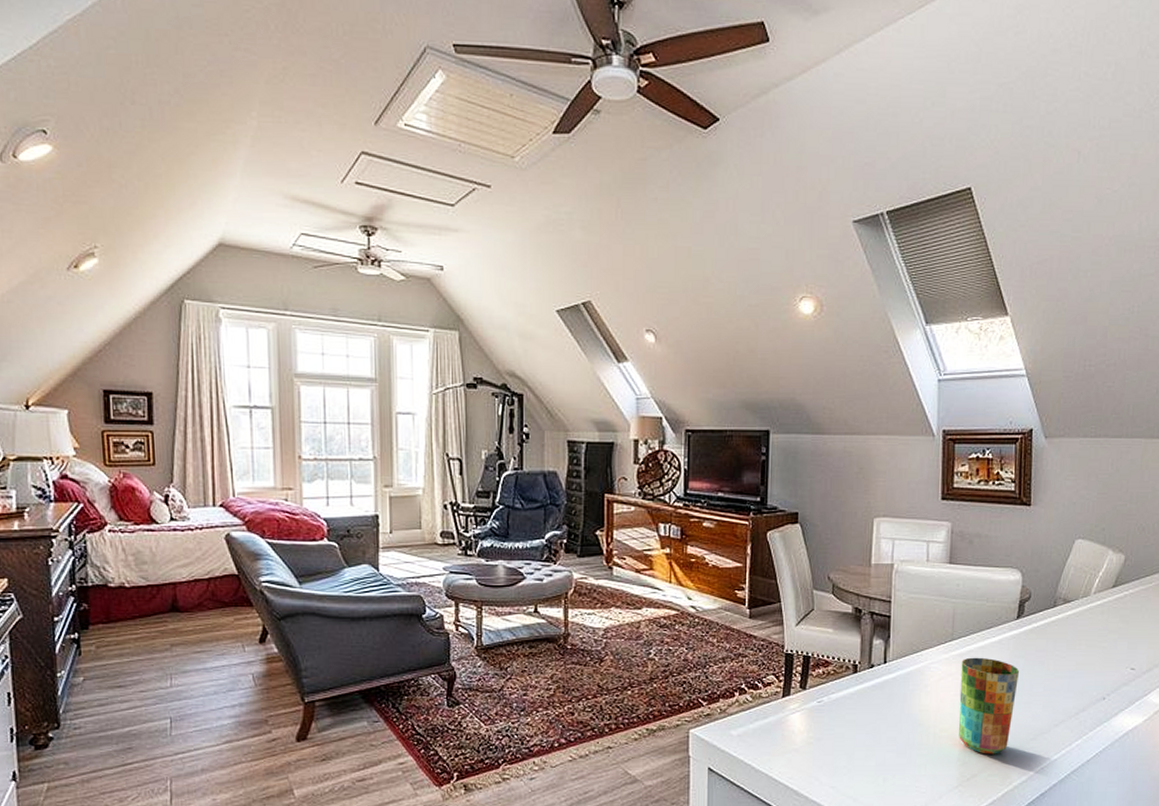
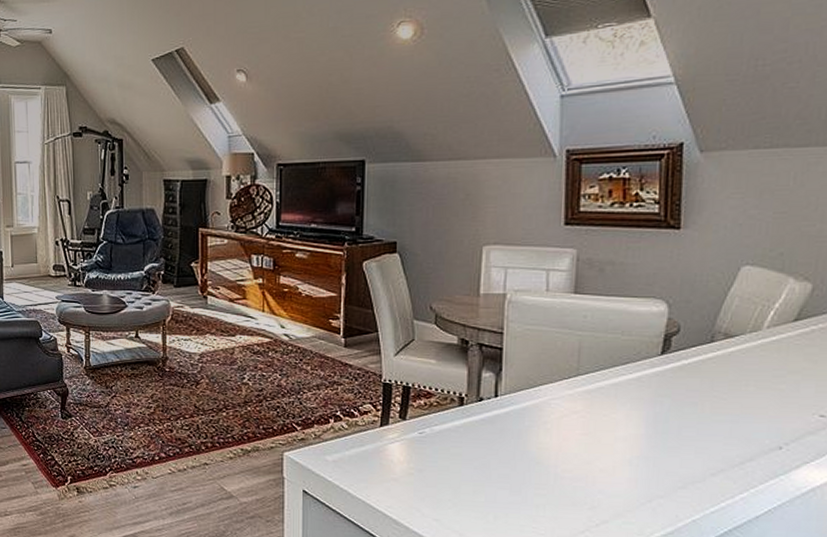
cup: present [958,657,1019,755] -> none [585,394,663,501]

